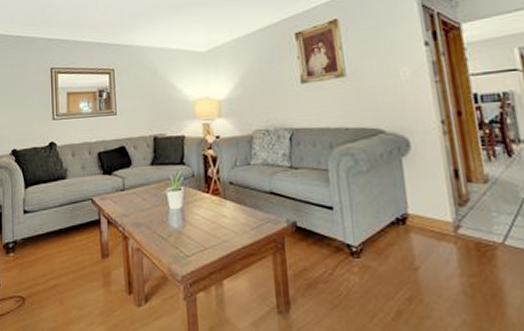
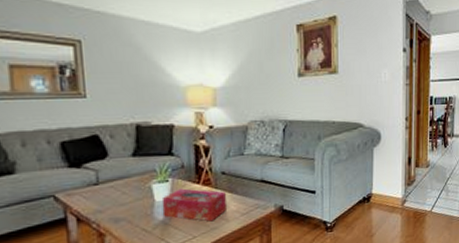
tissue box: none [175,197,237,234] -> present [161,188,228,222]

